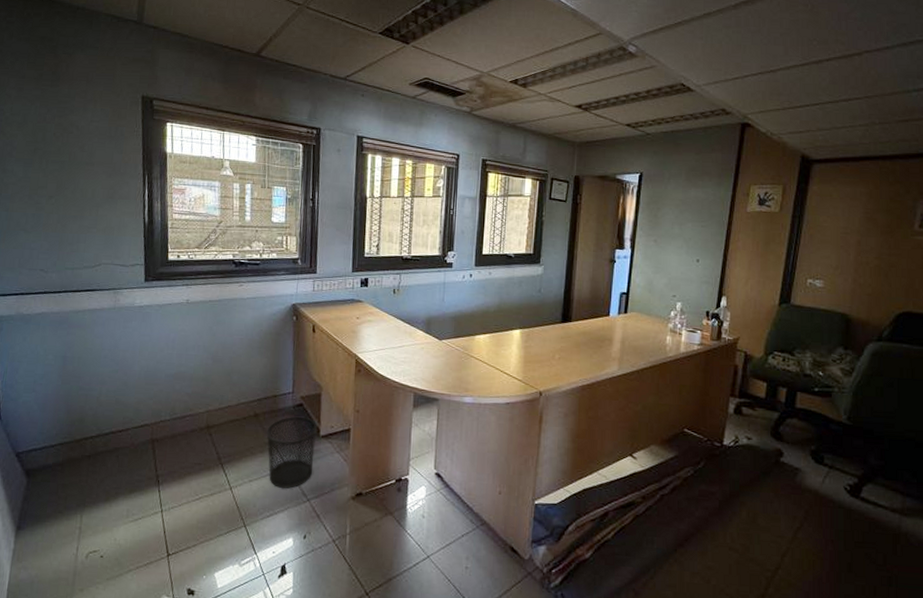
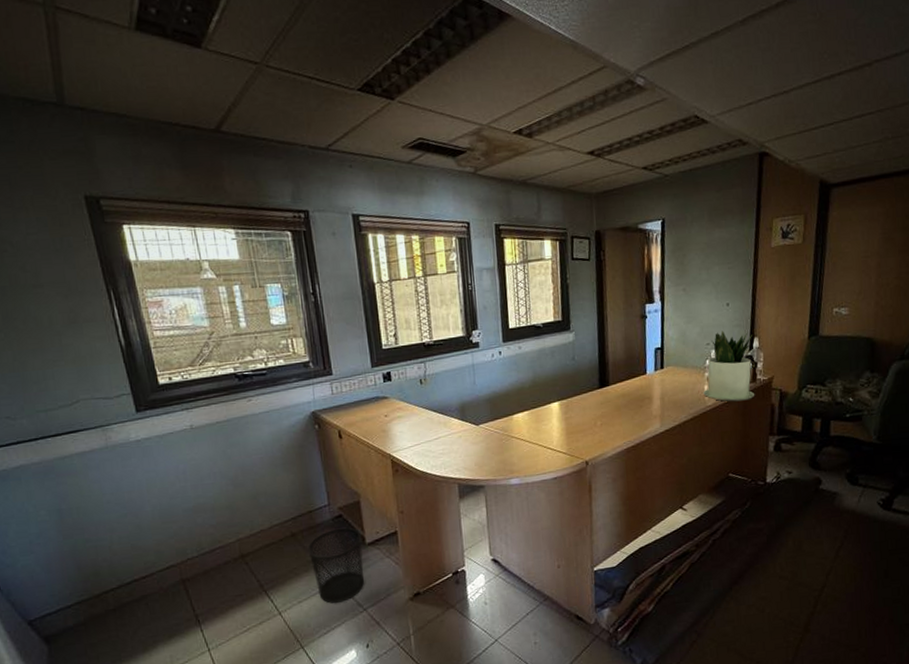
planter: none [665,285,720,358] -> present [703,330,755,402]

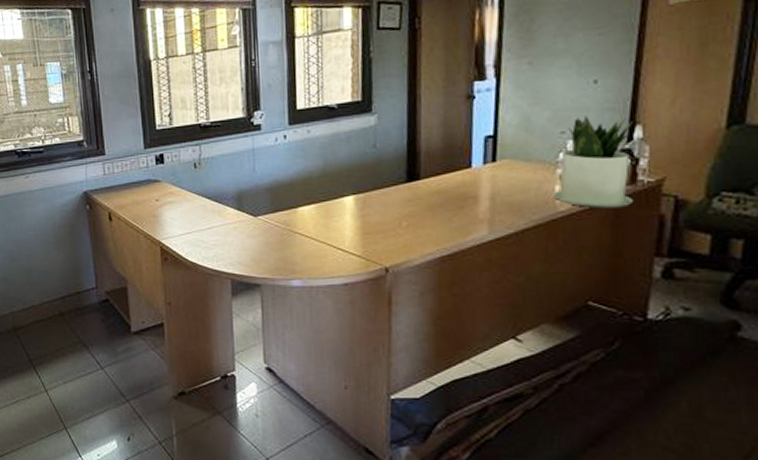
waste bin: present [307,527,364,604] -> none [74,313,128,390]

